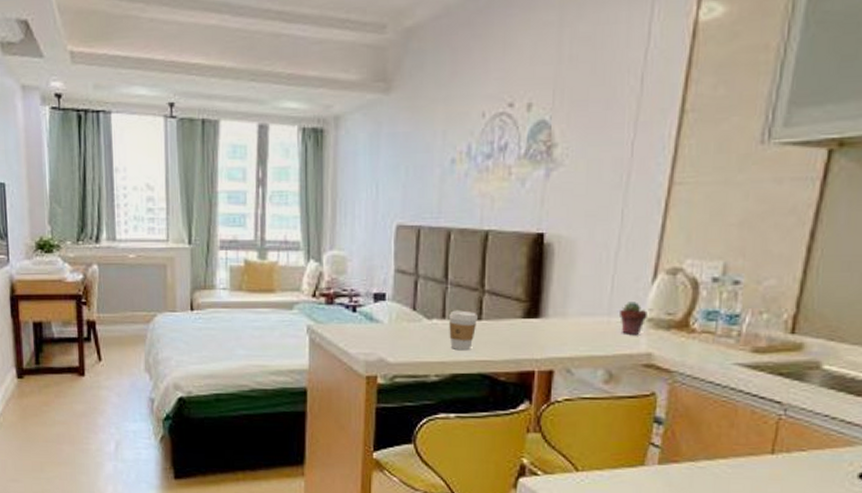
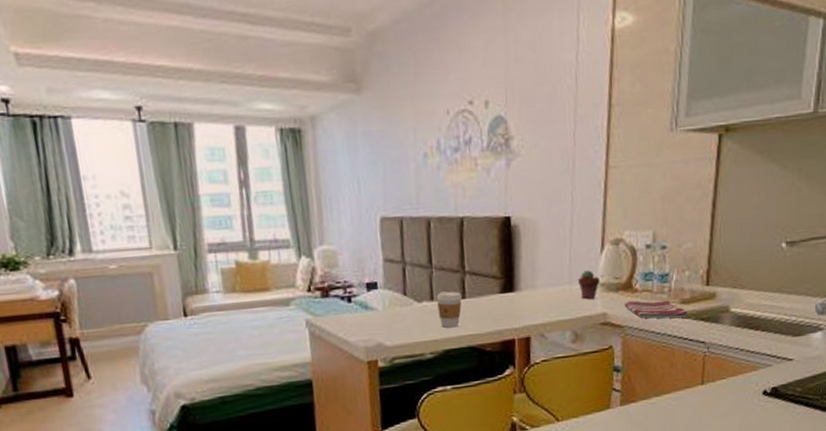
dish towel: none [676,343,761,370] -> present [624,300,687,319]

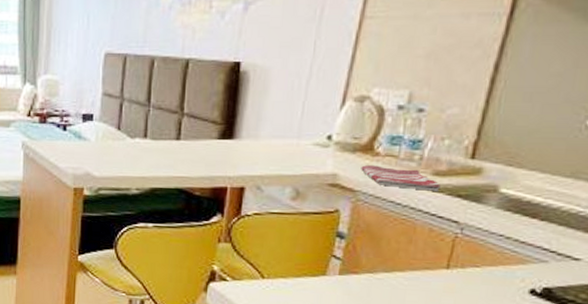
coffee cup: present [437,291,462,328] -> none [150,131,177,168]
potted succulent: present [578,270,600,300] -> none [308,126,335,157]

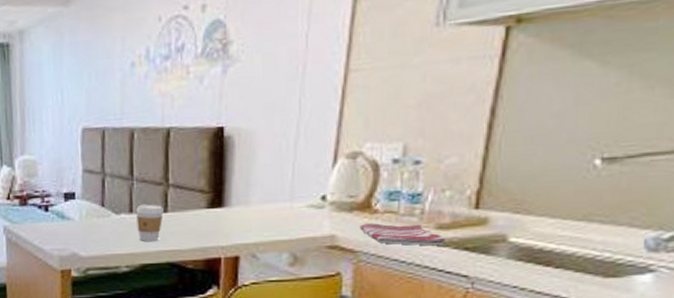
coffee cup: none [150,131,177,168] -> present [136,204,164,242]

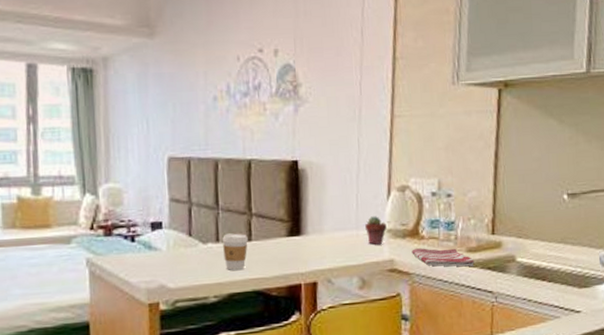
potted succulent: none [302,186,329,219] -> present [365,216,387,245]

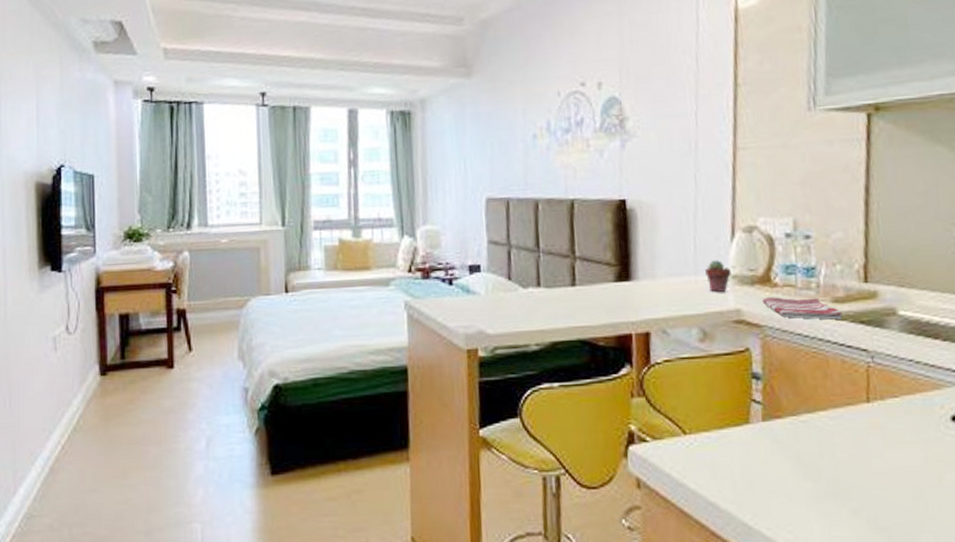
coffee cup: present [223,233,248,271] -> none [544,277,572,318]

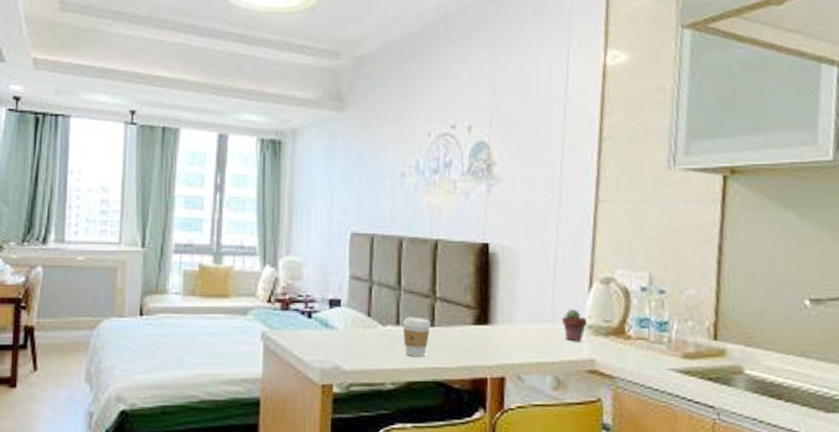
coffee cup: none [544,277,572,318] -> present [403,317,430,358]
dish towel: present [762,297,842,320] -> none [616,349,692,375]

